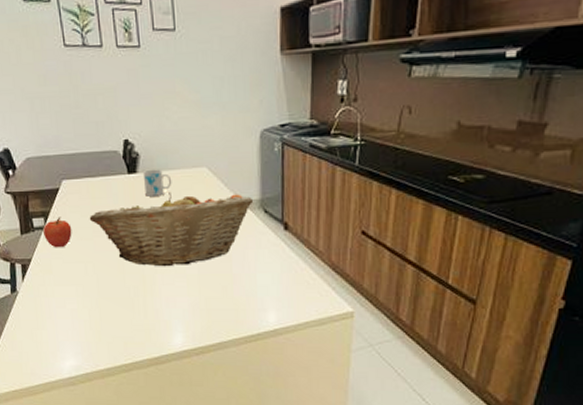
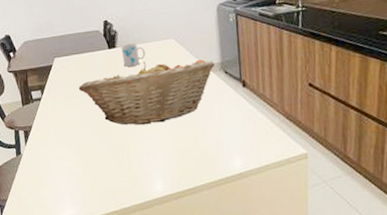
apple: present [43,217,72,248] -> none [40,89,65,116]

